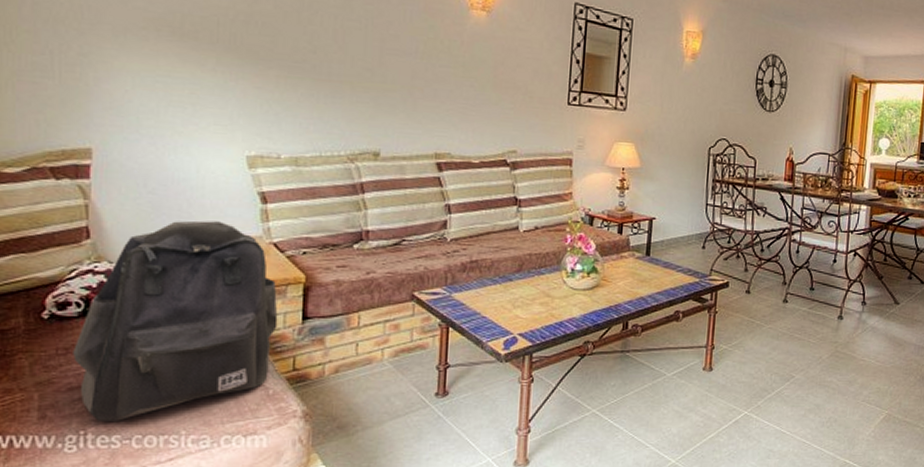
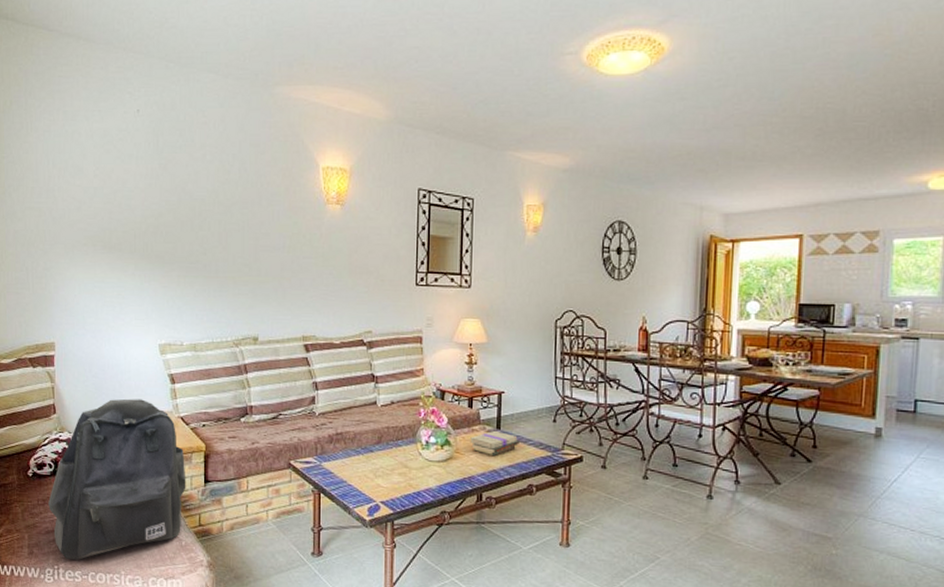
books: none [618,256,668,284] -> present [470,430,519,457]

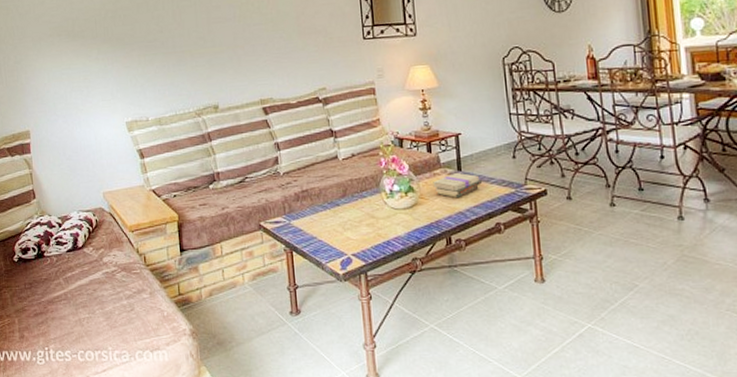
backpack: present [48,398,186,560] -> none [34,176,164,340]

